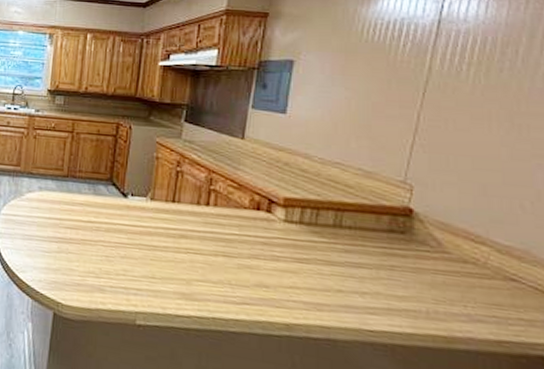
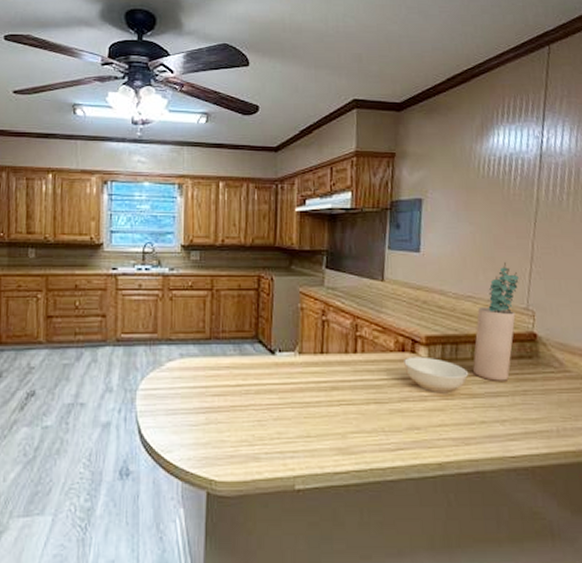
bowl: none [258,216,329,257] -> present [404,356,469,394]
vase: none [334,132,398,254] -> present [473,262,519,383]

